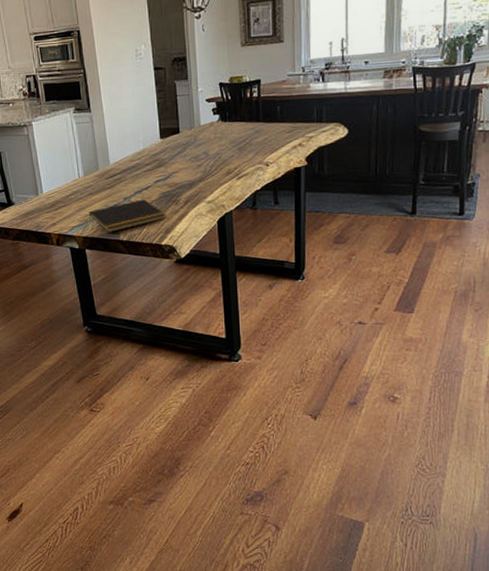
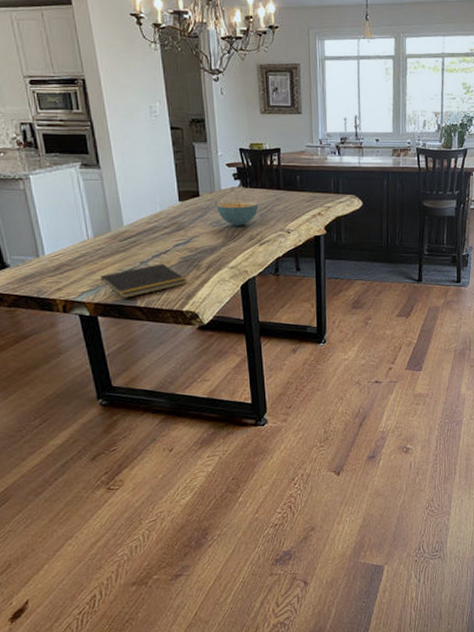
cereal bowl: none [196,135,237,161] -> present [217,201,259,226]

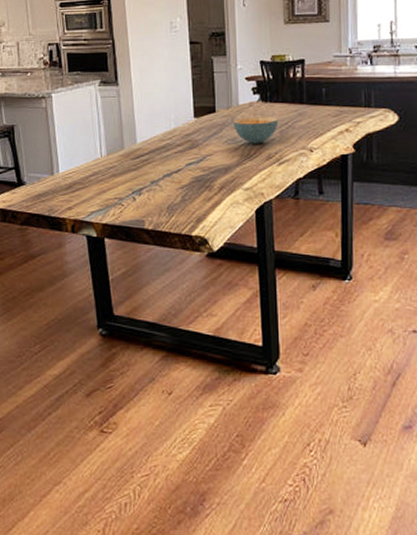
notepad: present [100,263,187,299] -> none [109,183,198,221]

